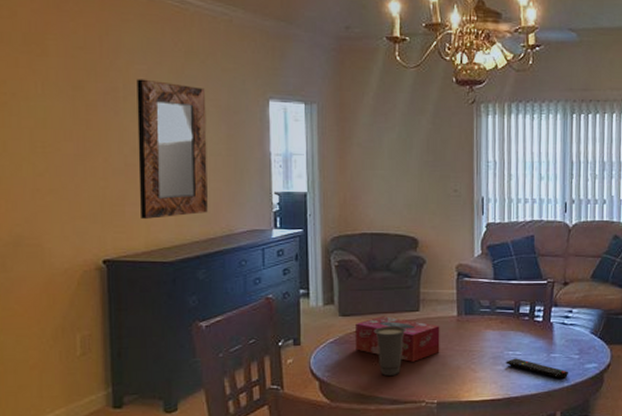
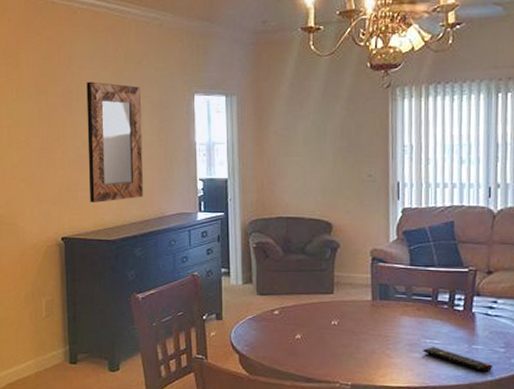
tissue box: present [355,316,440,362] -> none [272,297,354,343]
cup: present [374,325,406,376] -> none [289,306,321,355]

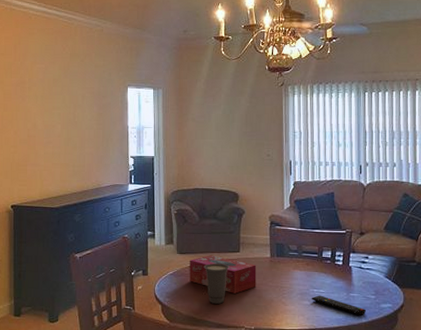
home mirror: present [86,81,143,202] -> none [36,74,84,175]
tissue box: none [272,297,354,343] -> present [189,255,257,294]
cup: none [289,306,321,355] -> present [204,263,229,304]

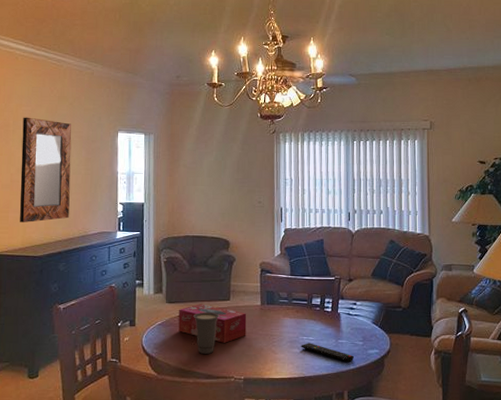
home mirror: none [36,74,84,175] -> present [19,117,72,222]

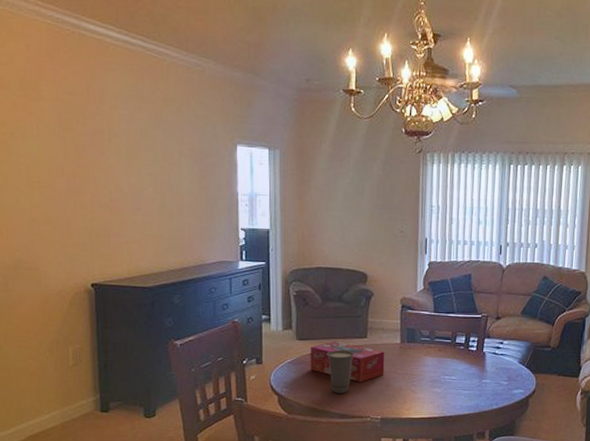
home mirror: present [19,117,72,222] -> none [120,123,182,249]
remote control: present [301,343,354,362] -> none [442,382,497,402]

